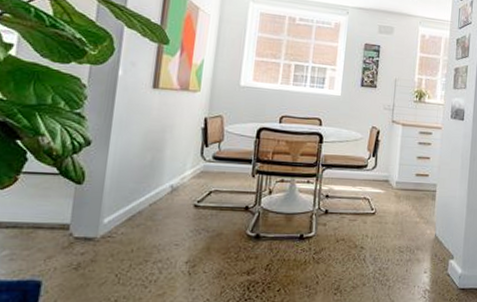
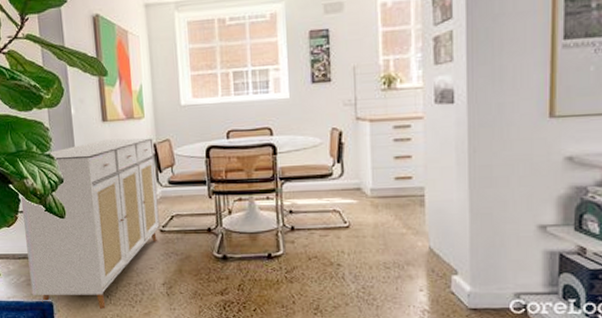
sideboard: none [14,106,205,291] -> present [20,137,160,310]

